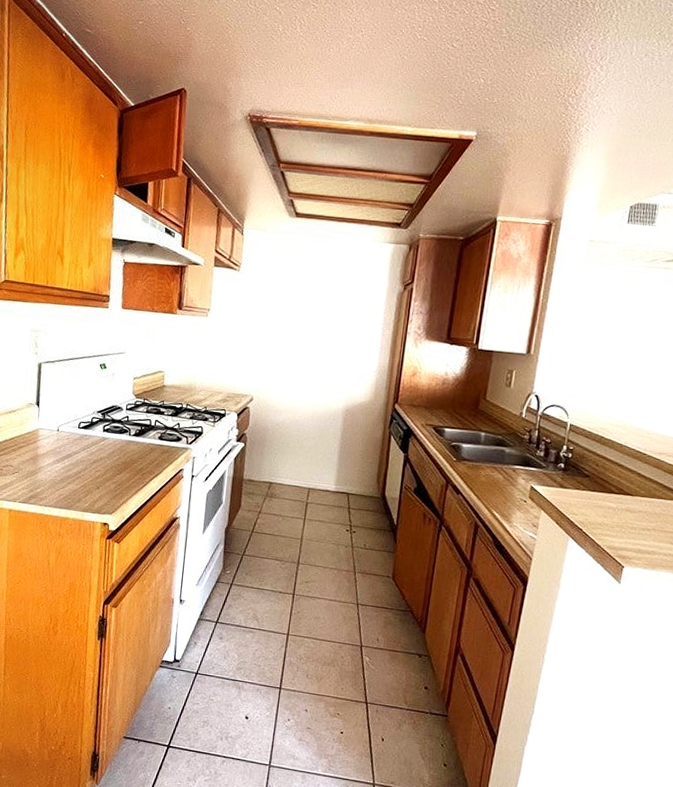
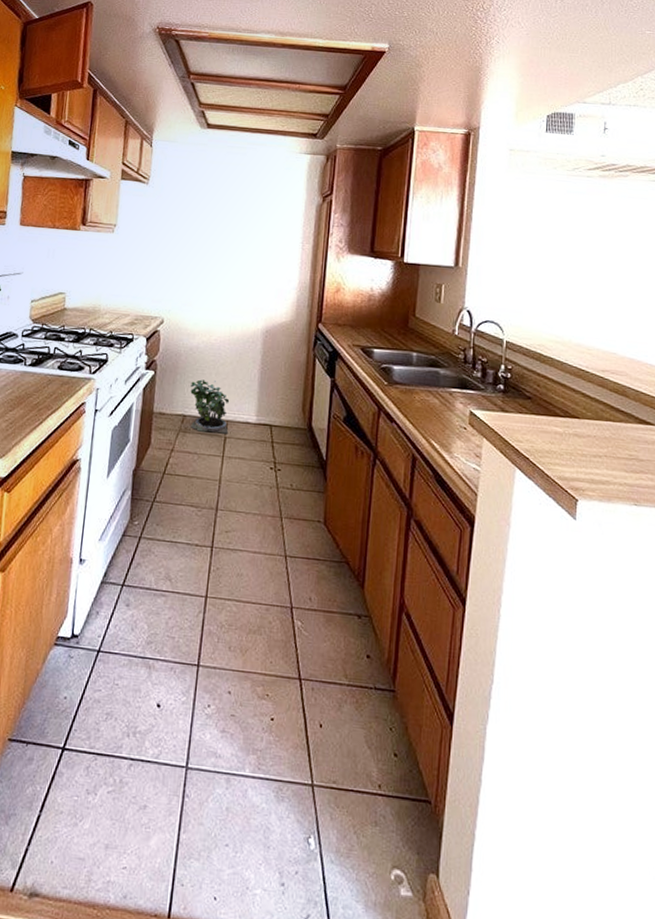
potted plant: none [276,451,312,500] -> present [190,379,230,434]

